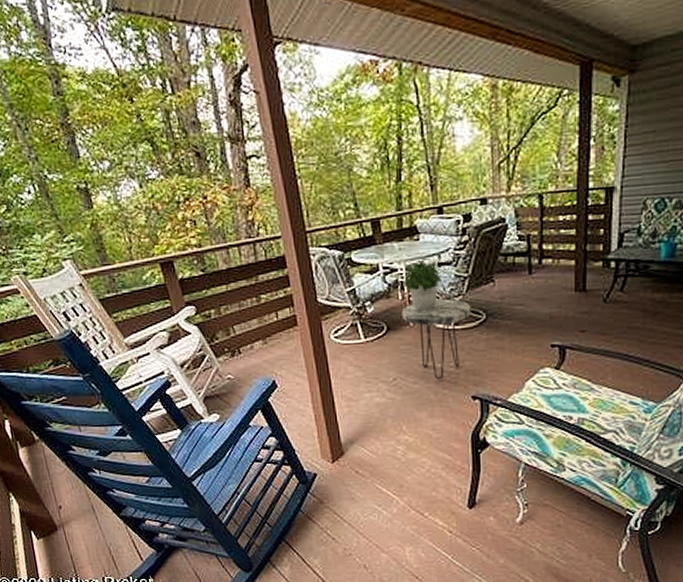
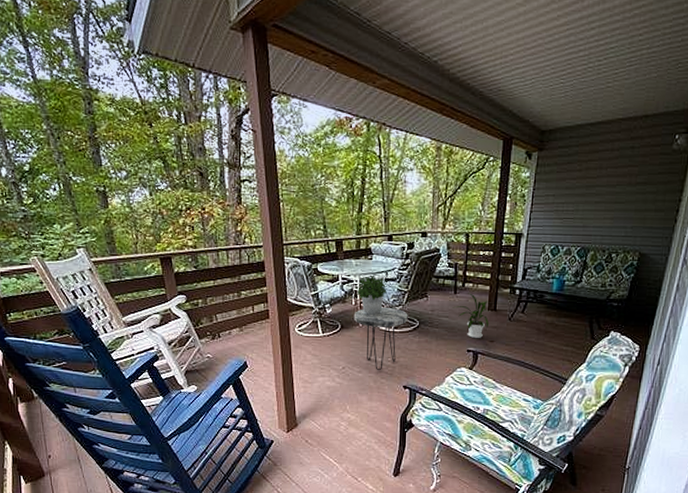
house plant: none [528,271,577,329] -> present [452,293,490,338]

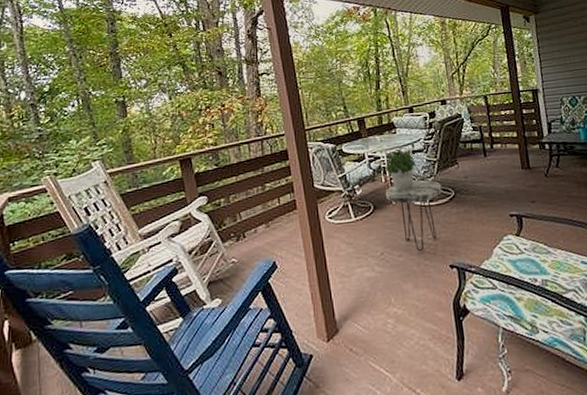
house plant: present [452,293,490,338] -> none [485,154,526,201]

